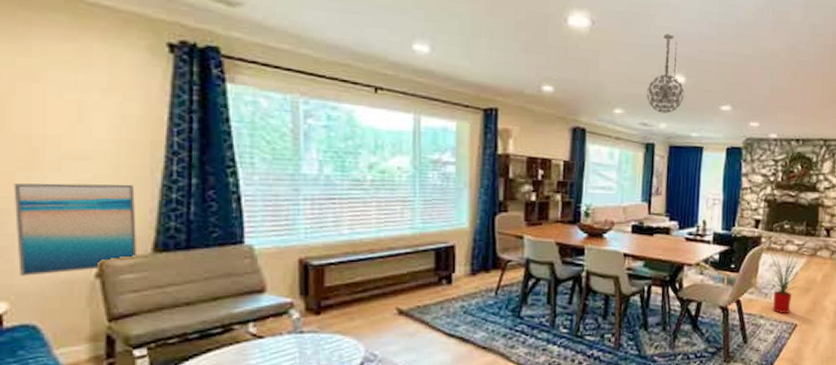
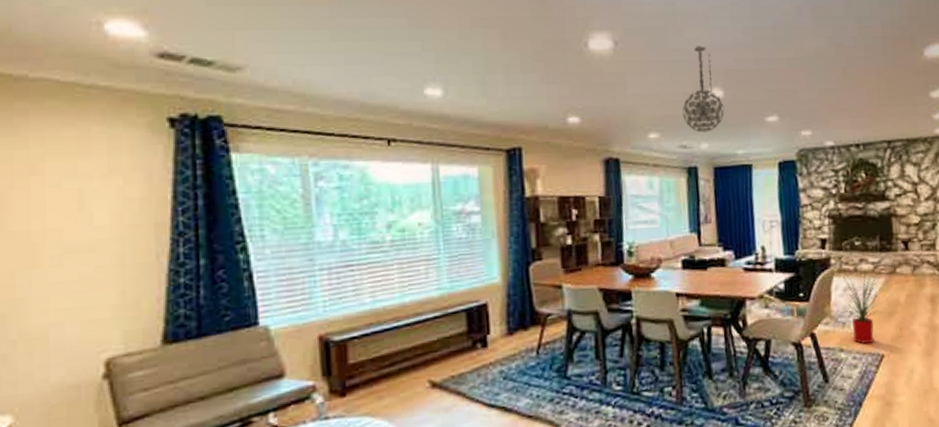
wall art: present [13,183,138,276] -> none [14,272,146,385]

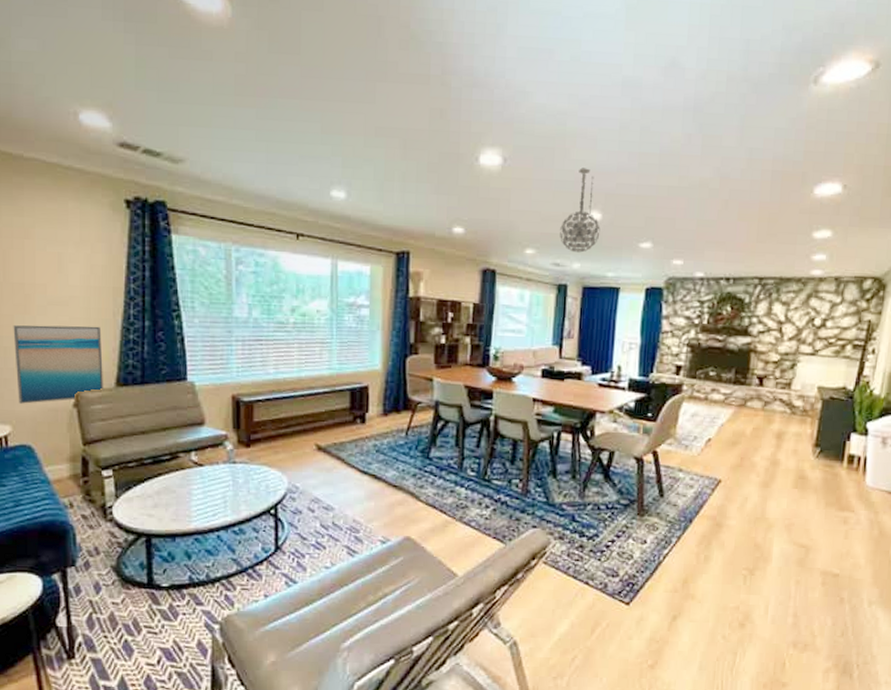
wall art: none [14,272,146,385] -> present [13,325,104,404]
house plant: present [844,271,888,344] -> none [690,400,736,467]

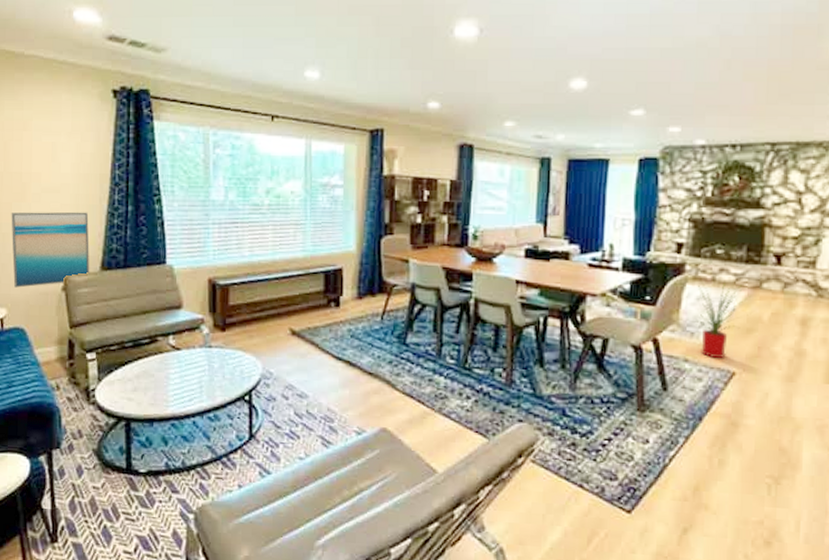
chandelier: present [560,168,600,253] -> none [541,34,586,123]
house plant: none [690,400,736,467] -> present [696,281,750,358]

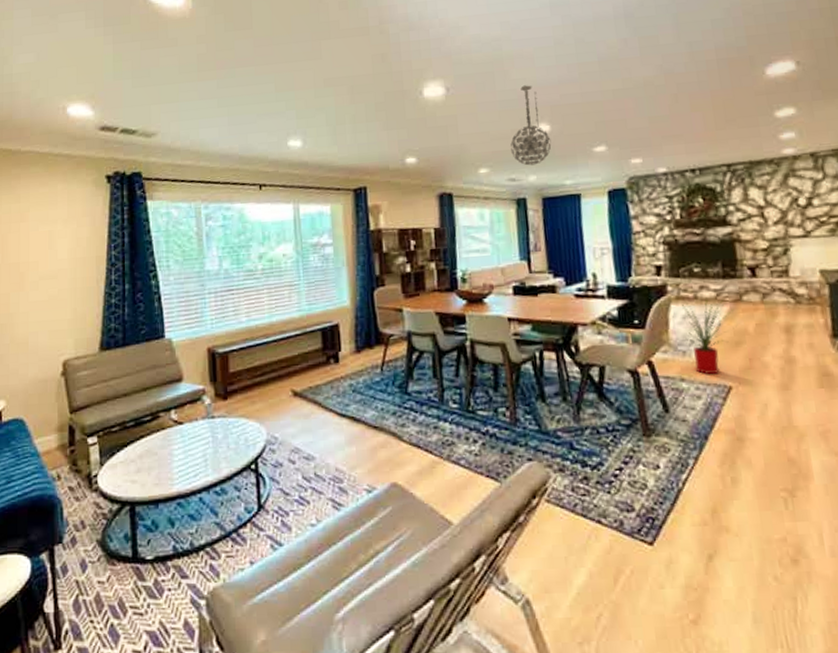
wall art: present [11,211,90,288] -> none [9,294,89,378]
chandelier: none [541,34,586,123] -> present [510,85,552,166]

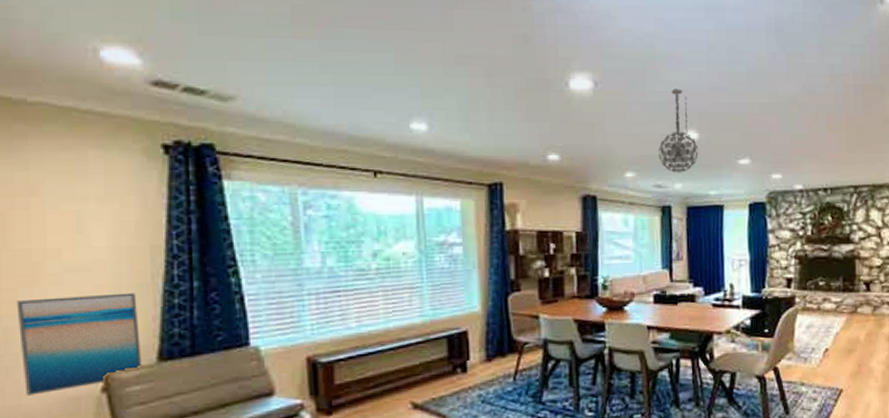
wall art: none [9,294,89,378] -> present [16,292,143,396]
house plant: present [682,299,734,374] -> none [807,311,849,379]

